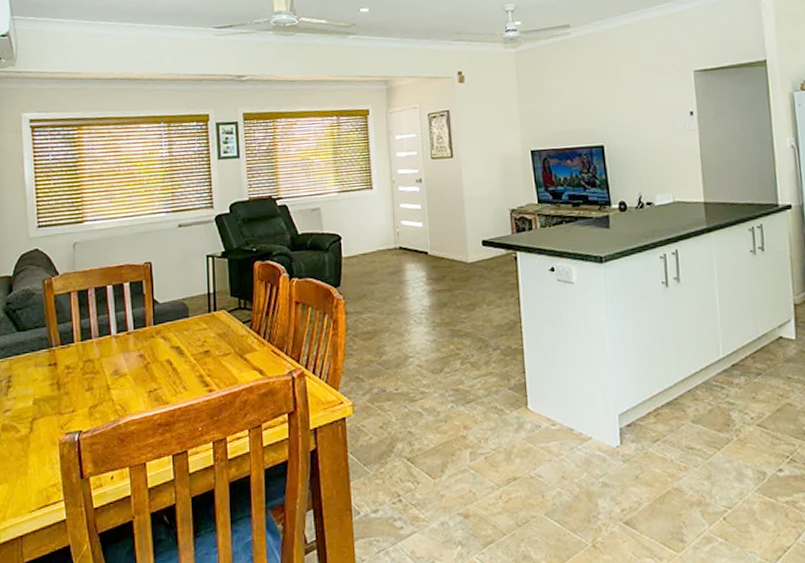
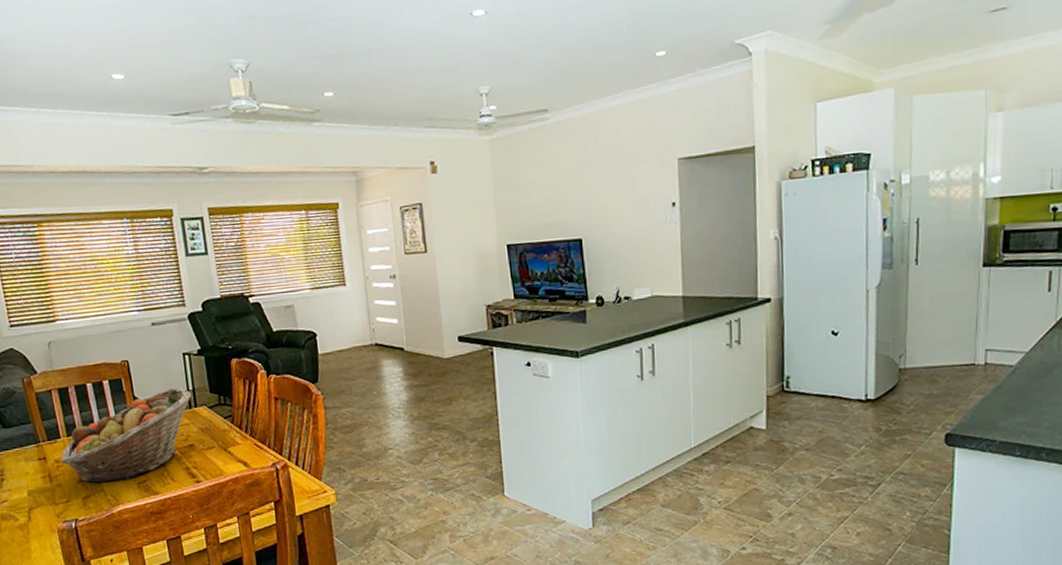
fruit basket: none [72,291,212,391] -> present [61,388,192,483]

